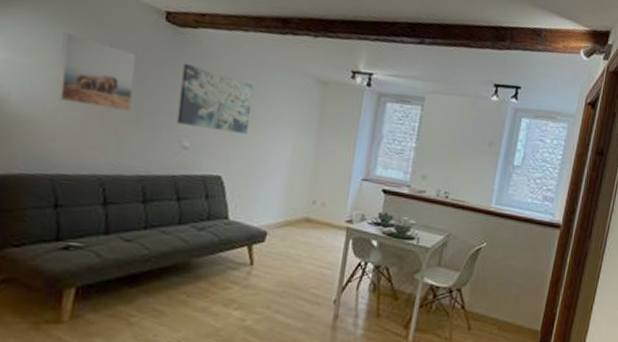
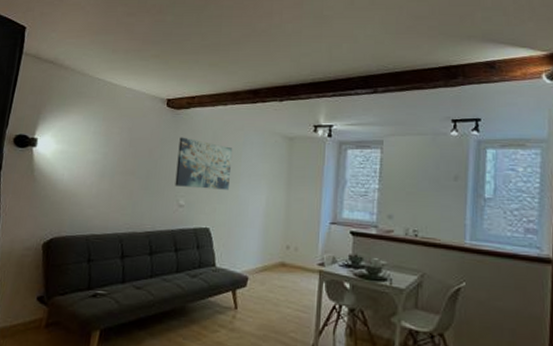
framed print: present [58,32,137,112] -> none [93,125,147,181]

